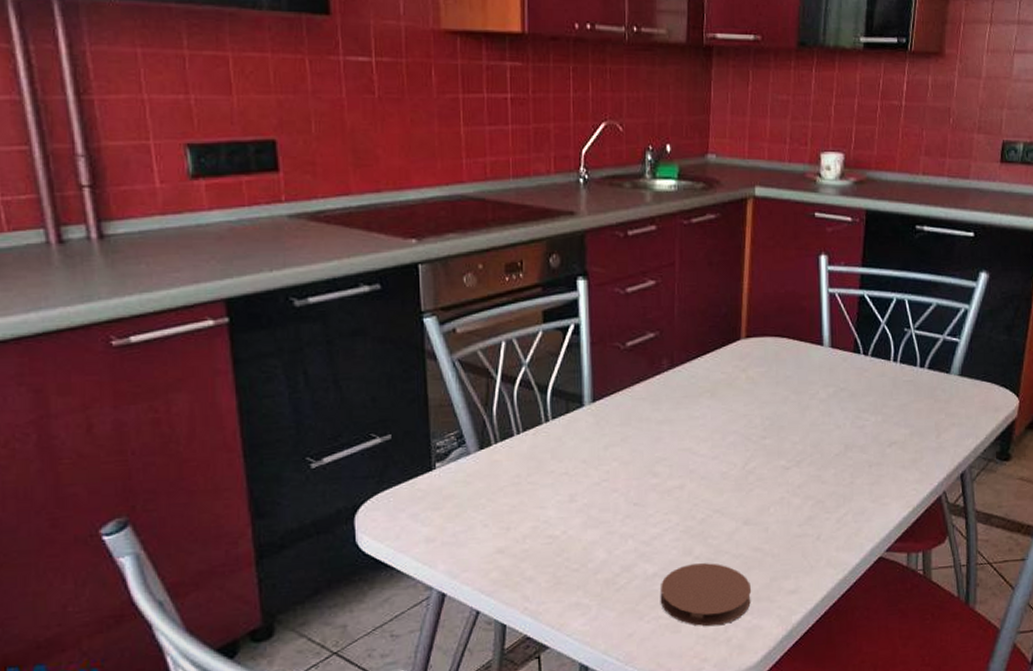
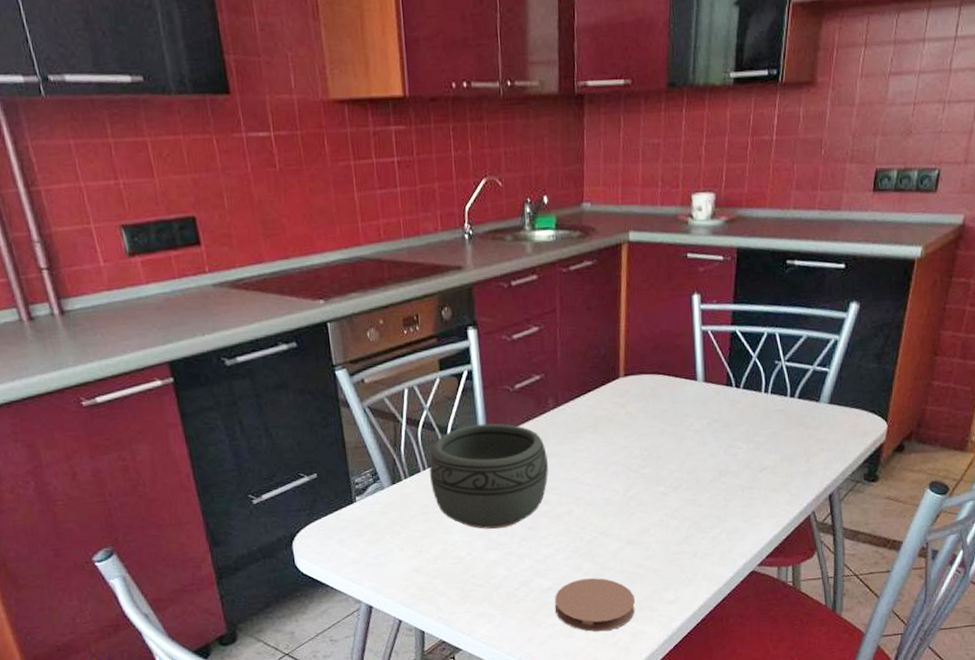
bowl: none [525,383,659,504] -> present [429,423,548,529]

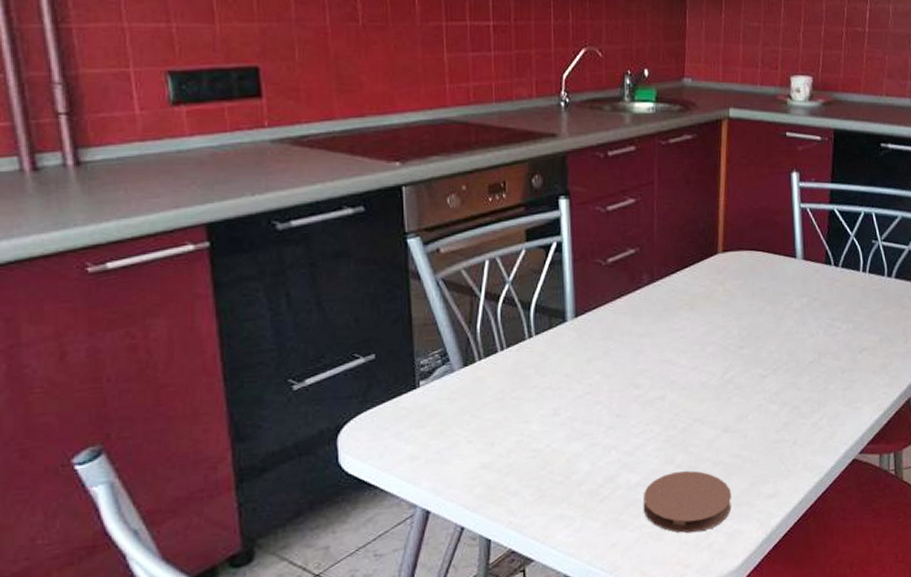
bowl: present [429,423,548,529] -> none [508,299,641,417]

